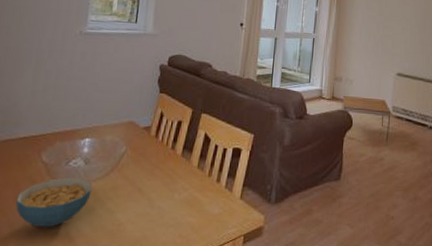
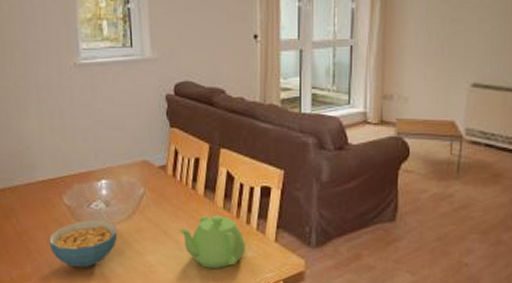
teapot: none [152,173,214,226] -> present [178,215,245,269]

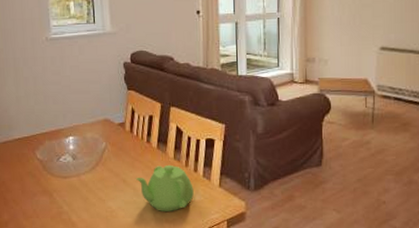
cereal bowl: present [49,219,118,267] -> none [23,171,83,214]

